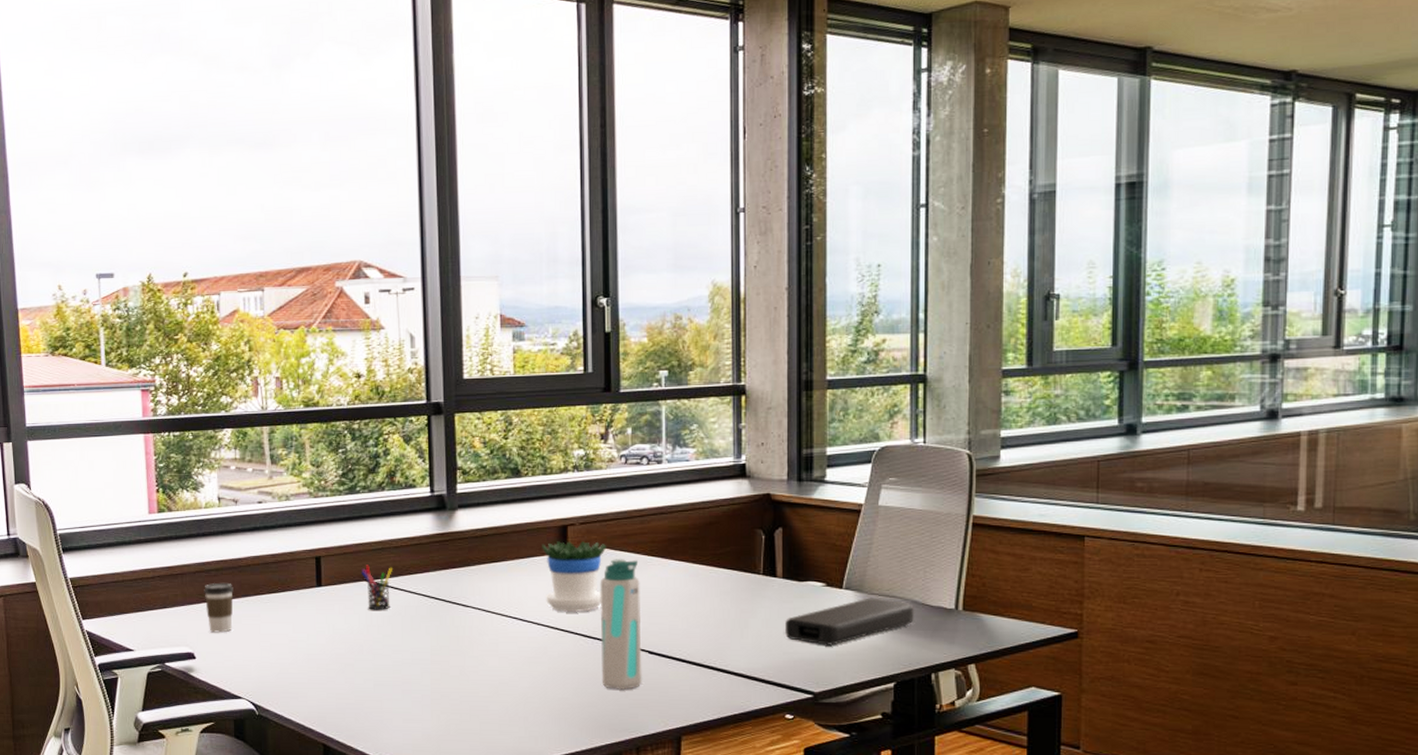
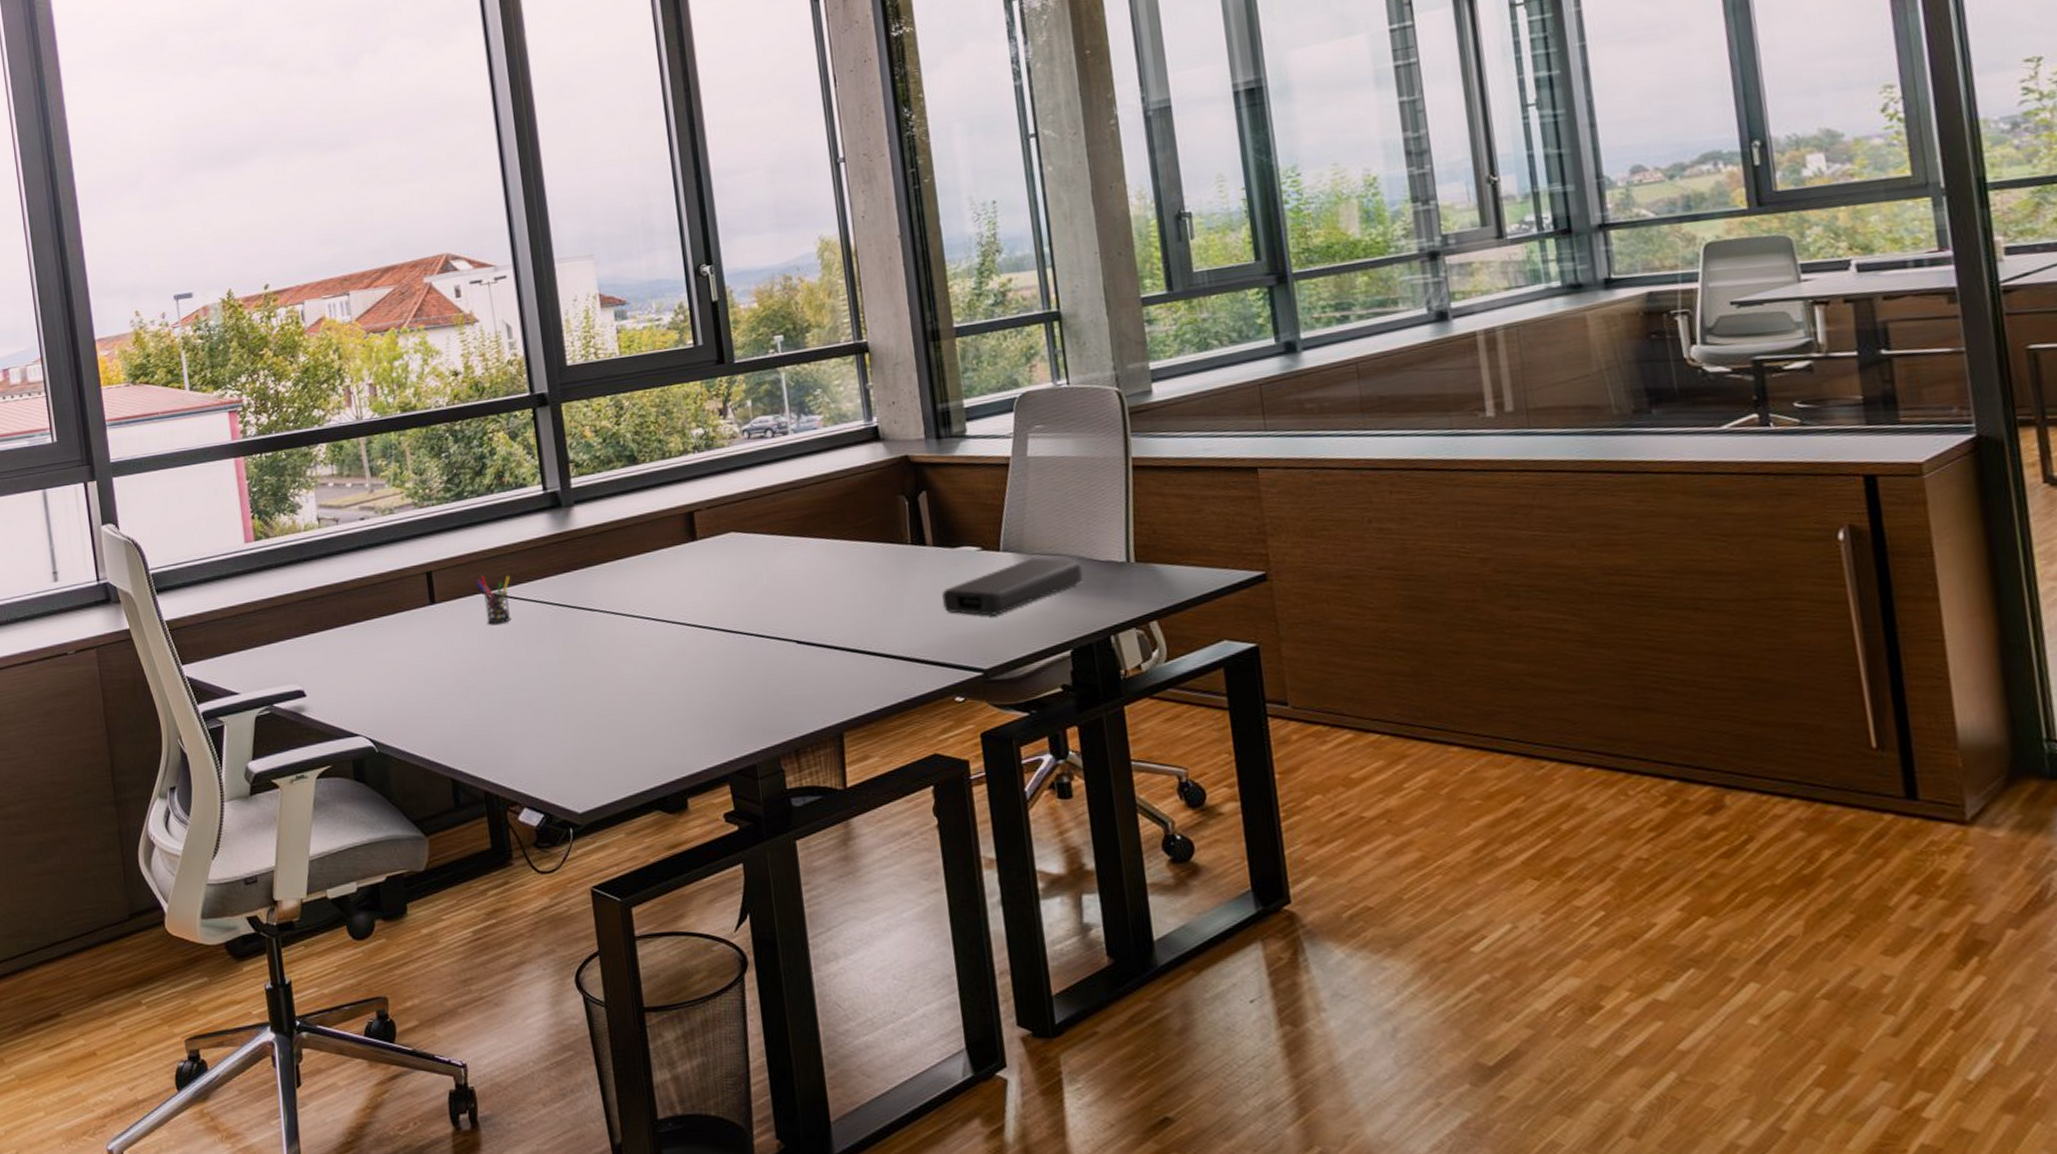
coffee cup: present [204,582,234,633] -> none [309,609,343,666]
flowerpot: present [542,541,607,613] -> none [668,527,740,607]
water bottle: present [600,559,643,690] -> none [735,542,794,687]

